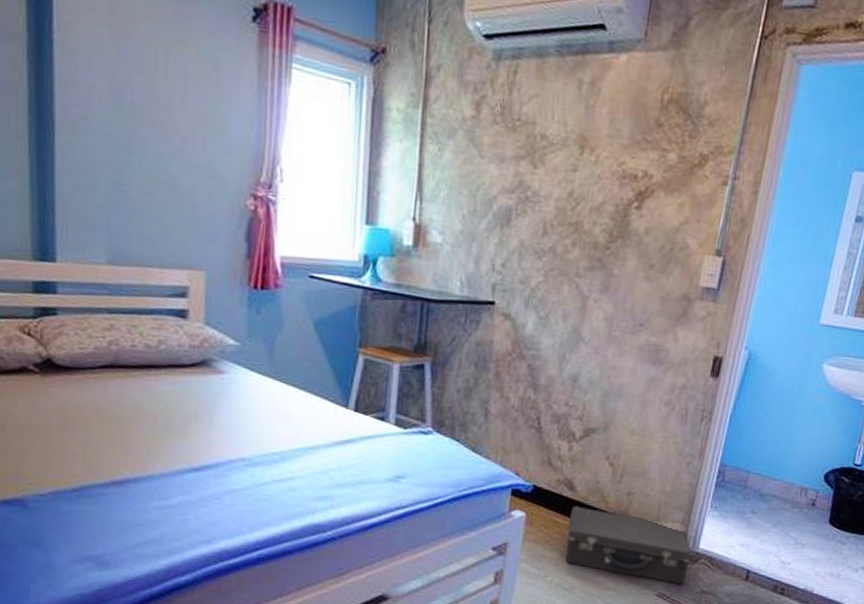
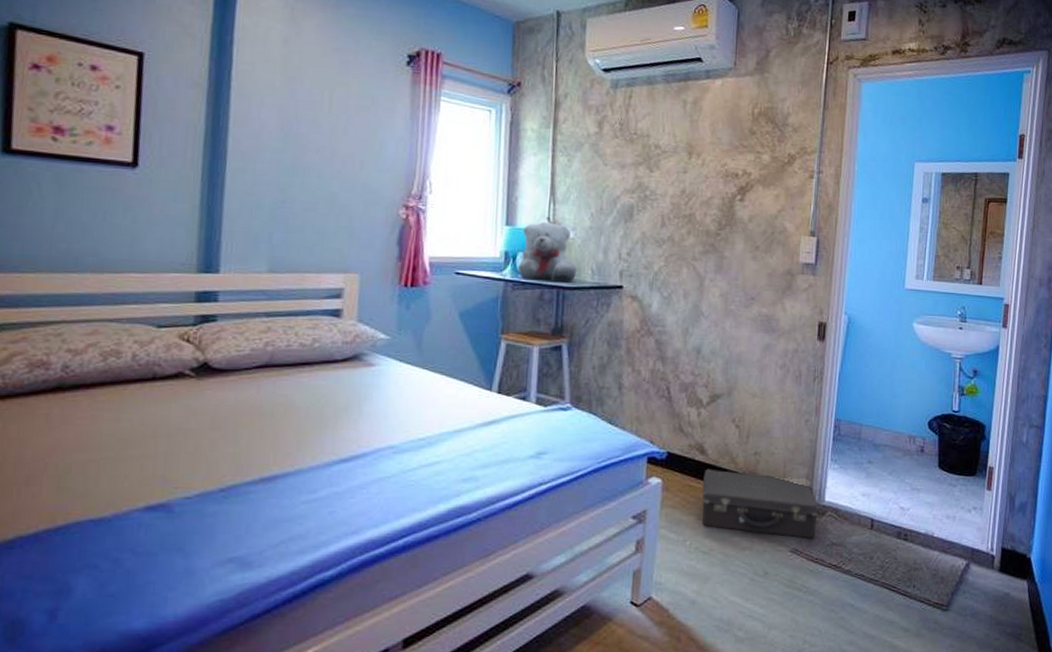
teddy bear: none [378,221,445,295] -> present [517,221,578,283]

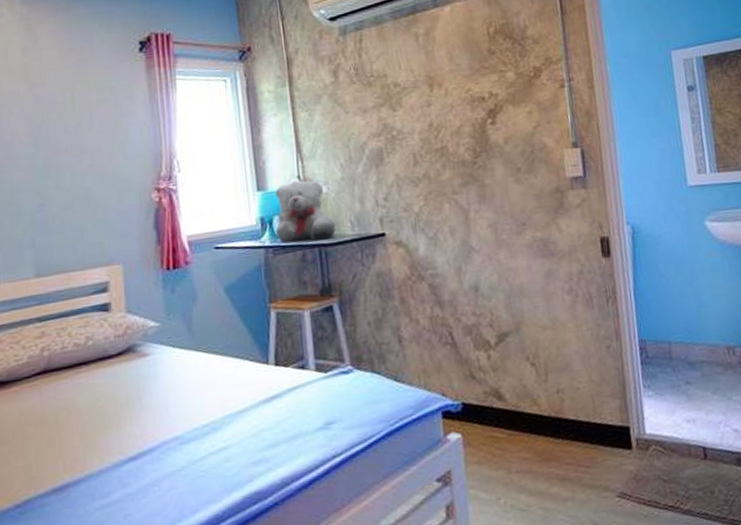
suitcase: present [701,469,819,538] -> none [505,413,643,481]

